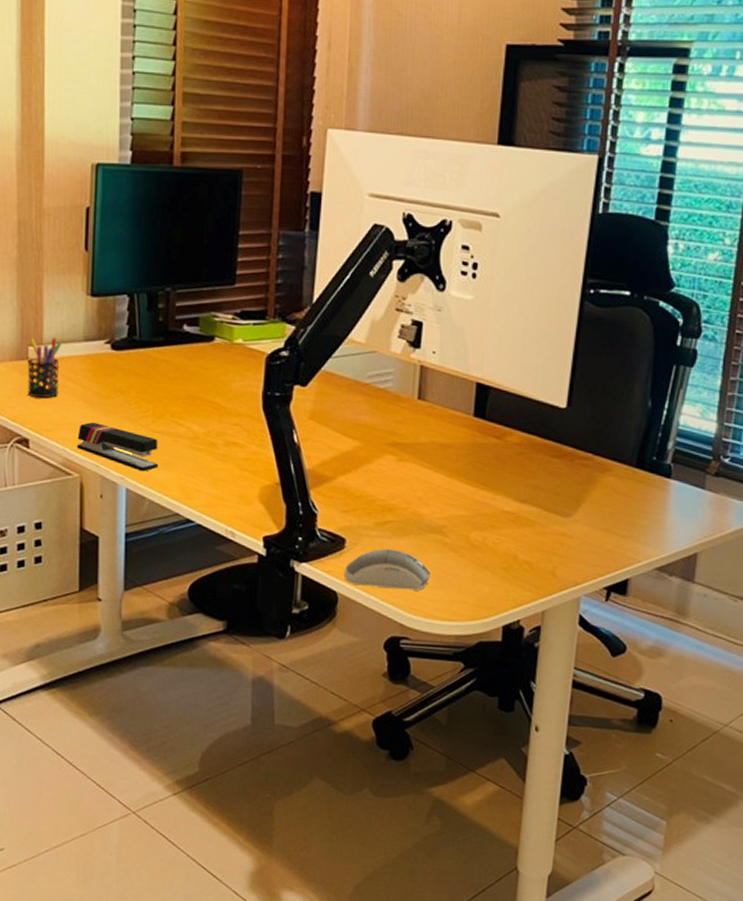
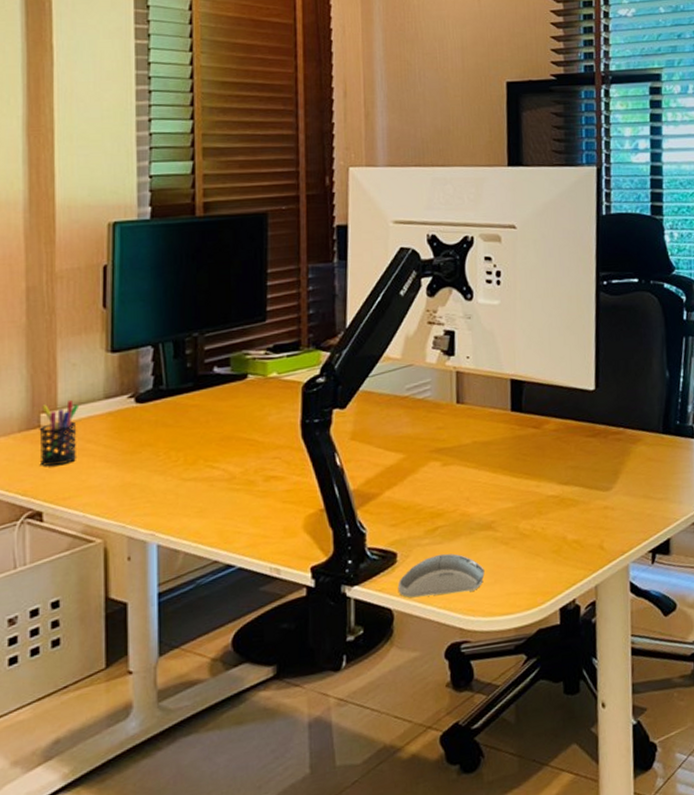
stapler: present [77,422,158,472] -> none [99,481,192,524]

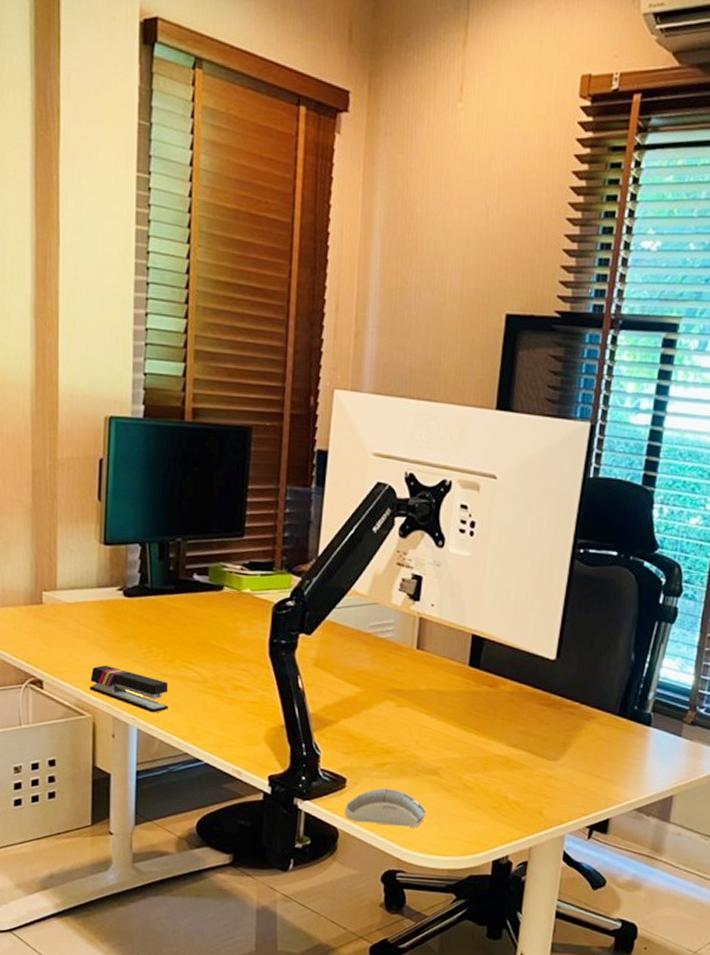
pen holder: present [39,399,80,466] -> none [41,583,76,641]
stapler: none [99,481,192,524] -> present [90,665,169,713]

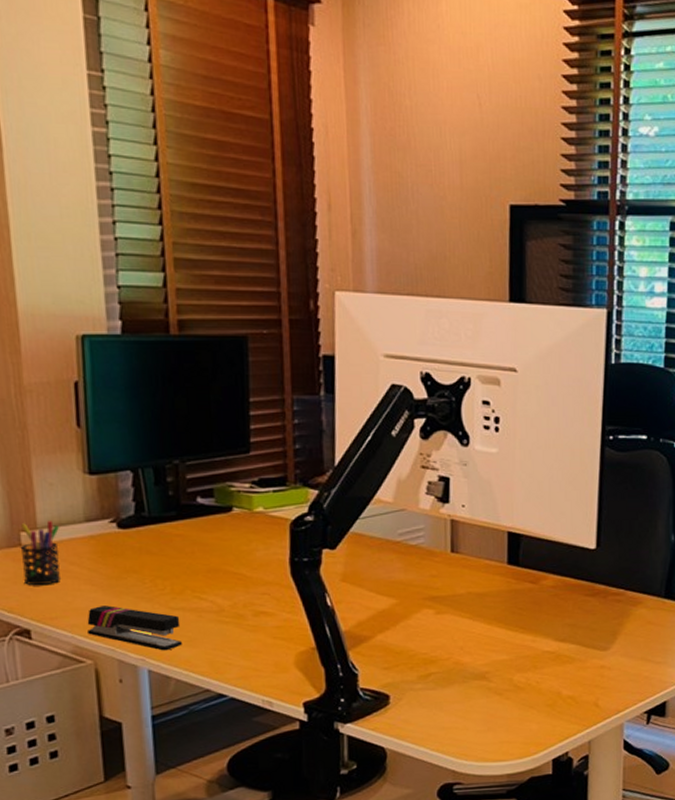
pen holder: none [41,583,76,641] -> present [20,520,62,585]
computer mouse: present [344,788,426,828] -> none [390,699,478,739]

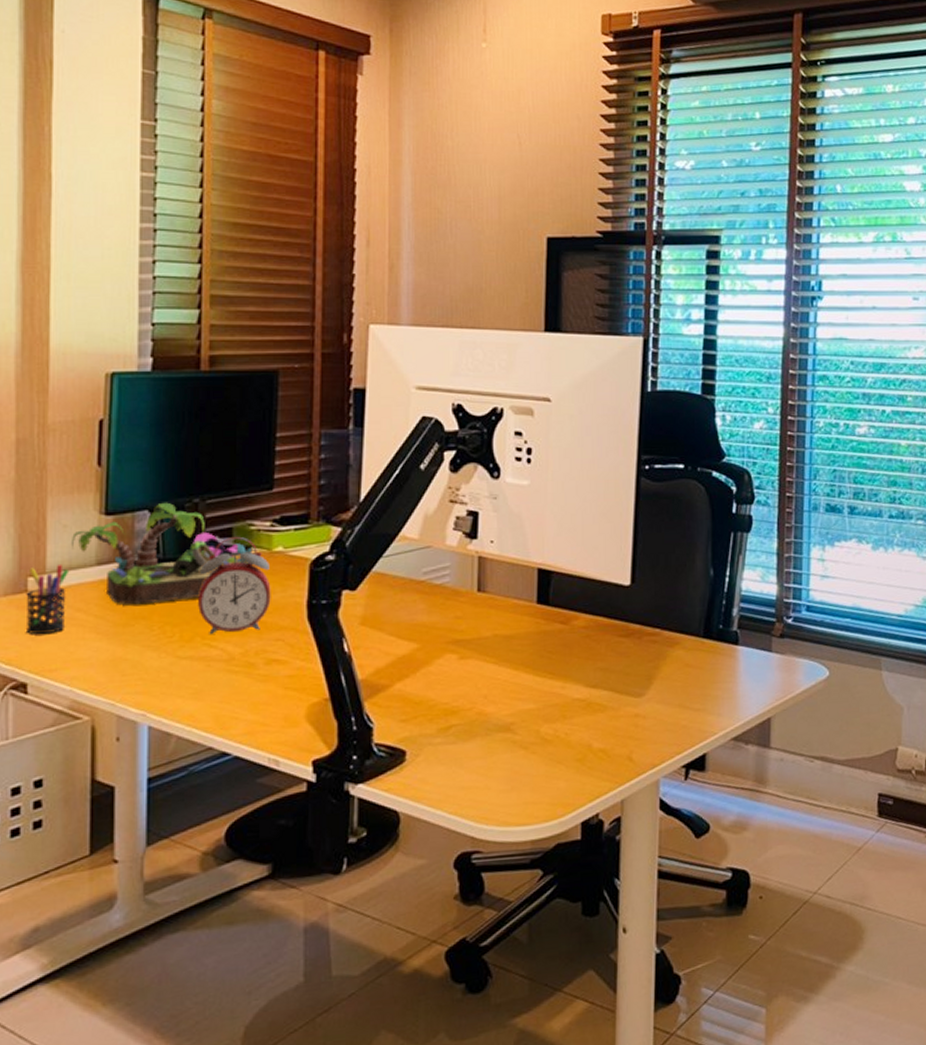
plant: none [58,463,234,560] -> present [70,502,253,605]
stapler: present [87,605,182,651] -> none [88,655,187,705]
alarm clock: none [185,497,255,587] -> present [198,536,271,634]

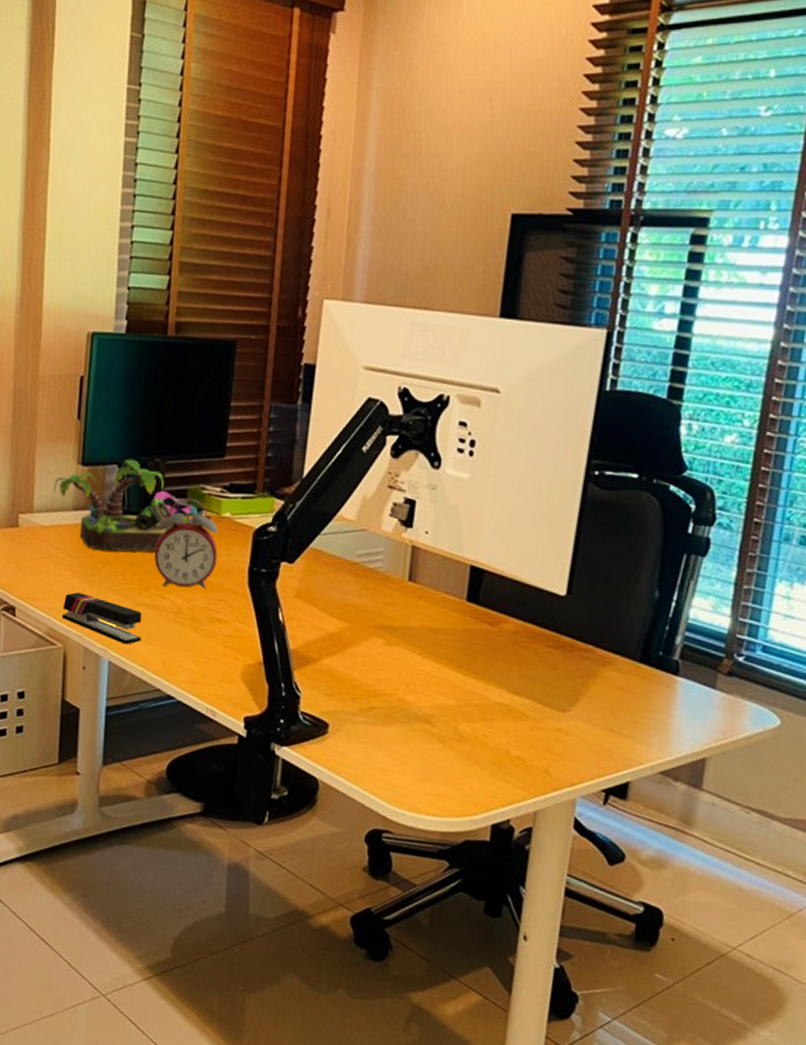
pen holder: present [25,564,70,634] -> none [15,505,52,566]
stapler: none [88,655,187,705] -> present [62,592,142,645]

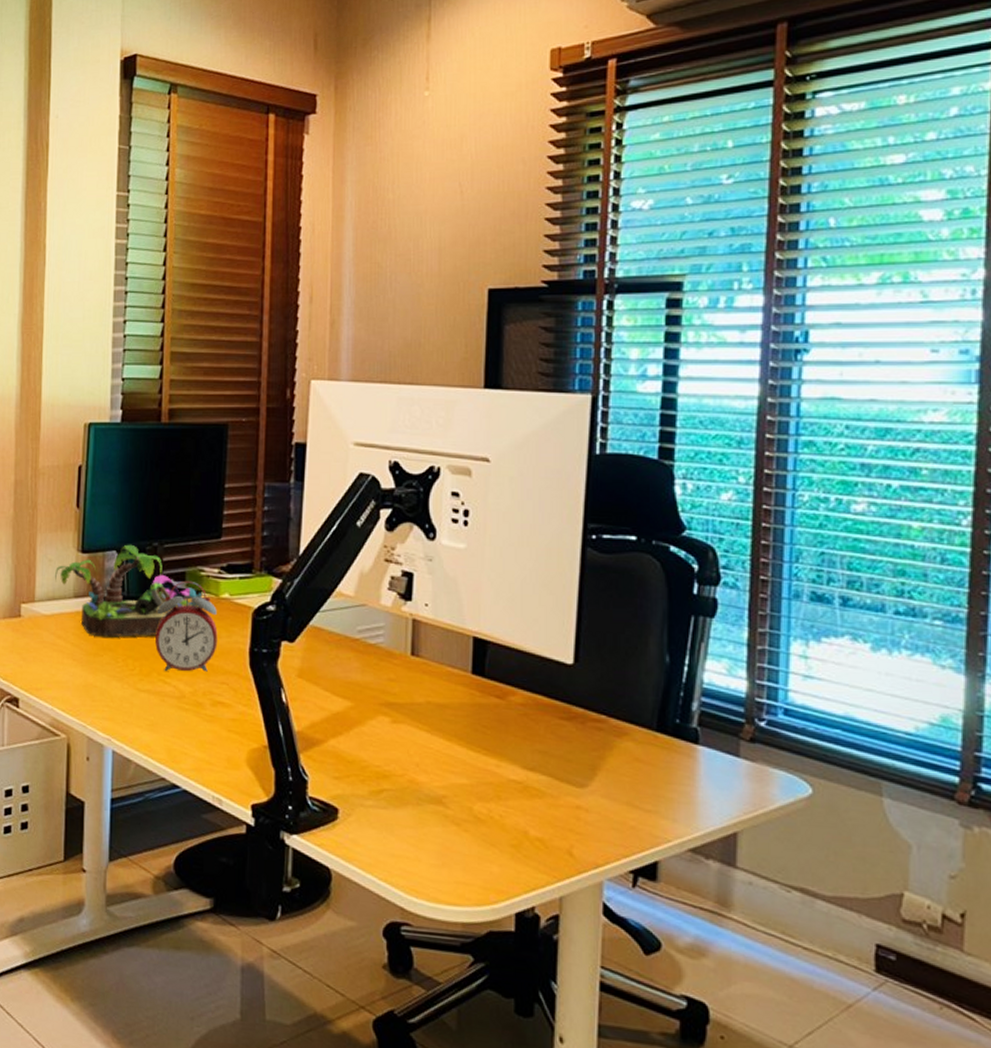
stapler: present [62,592,142,645] -> none [65,681,145,733]

